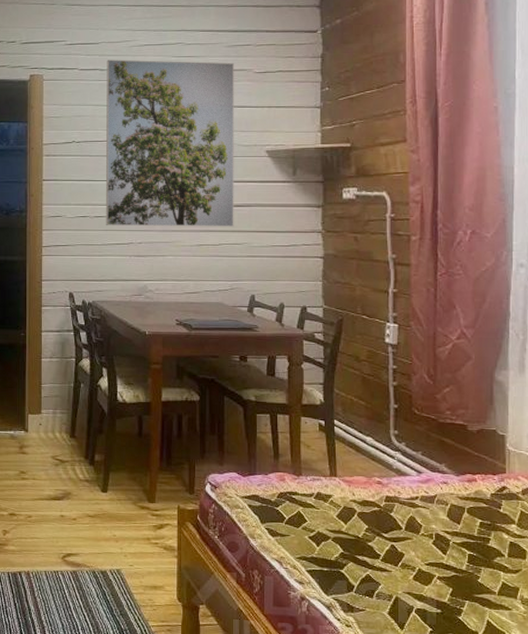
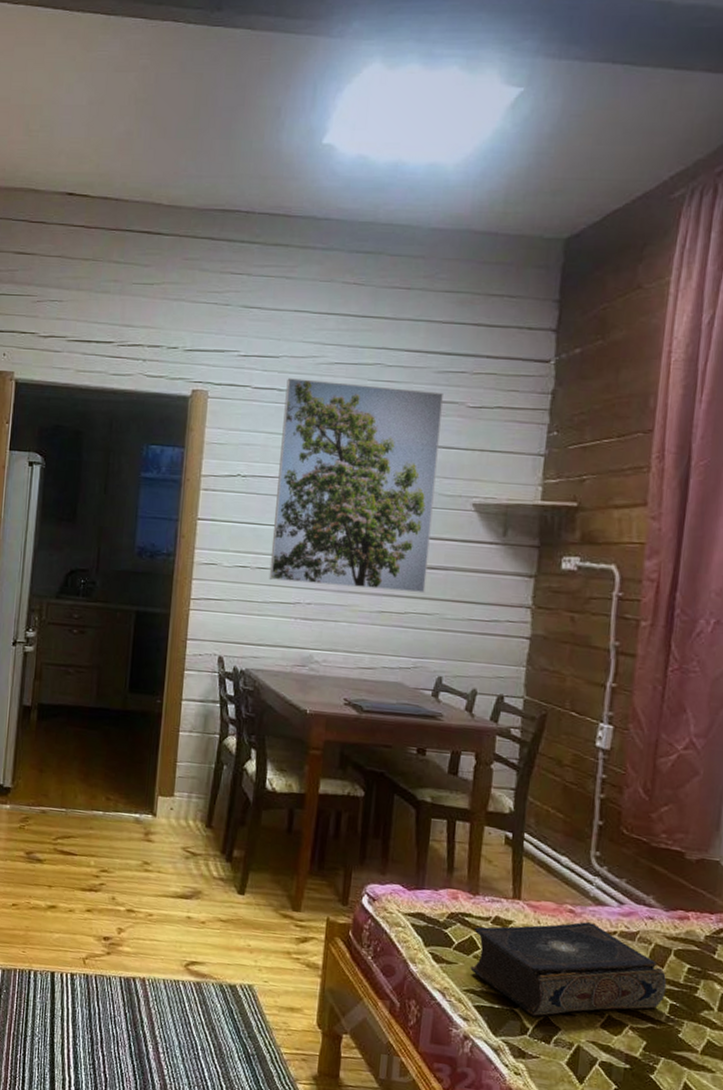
book: none [300,491,464,575] -> present [470,922,667,1016]

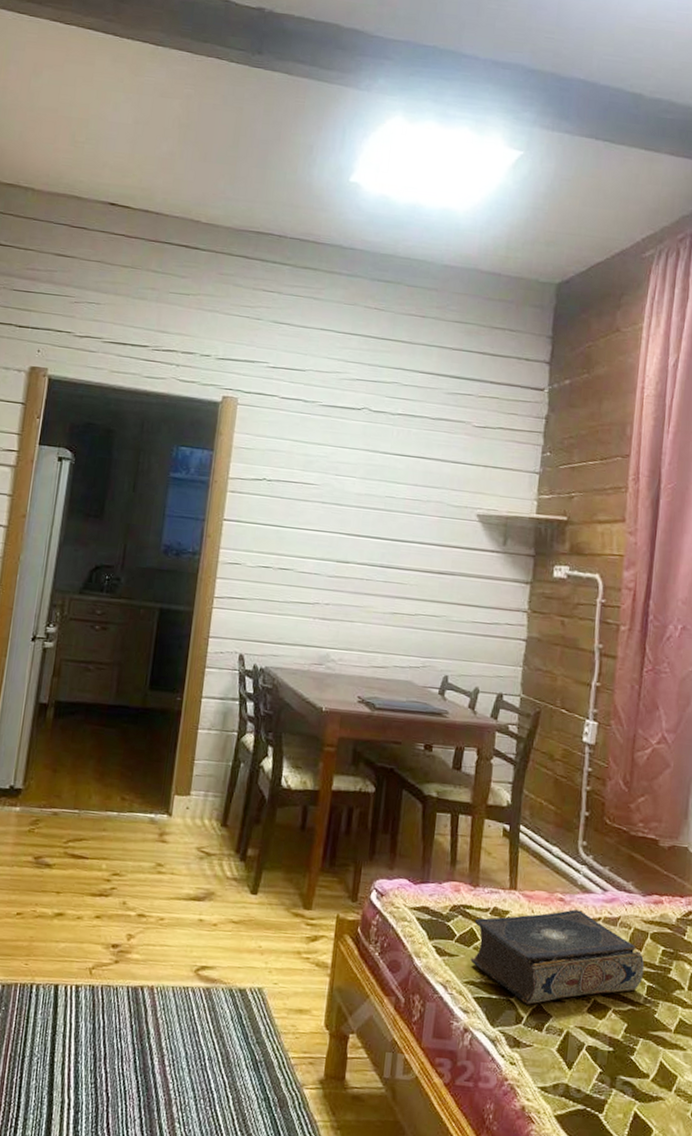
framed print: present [269,378,443,594] -> none [290,391,452,597]

